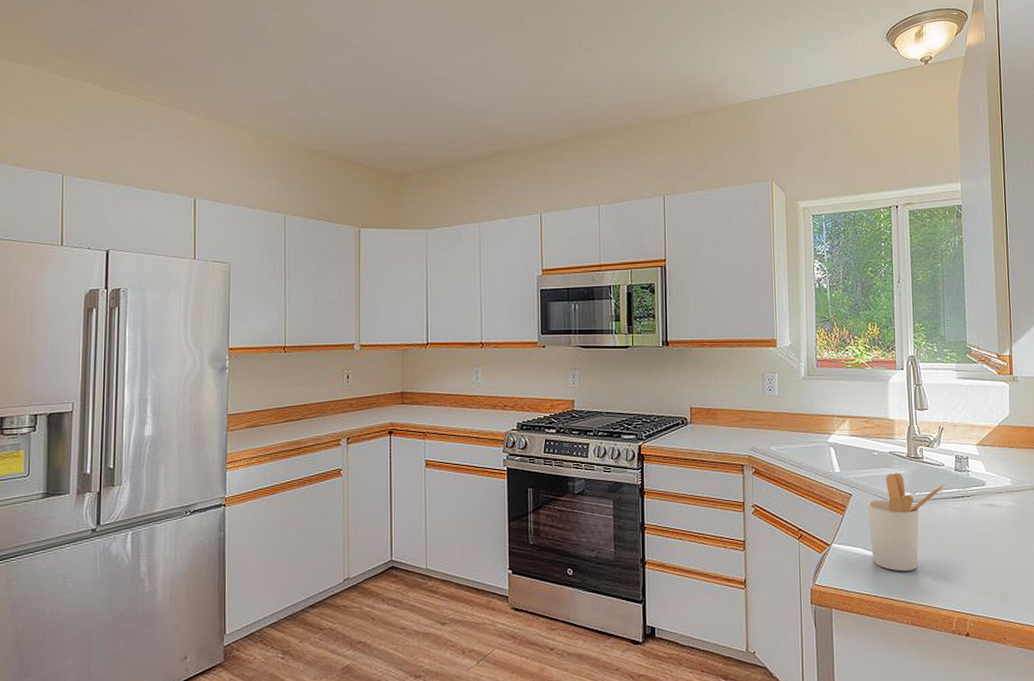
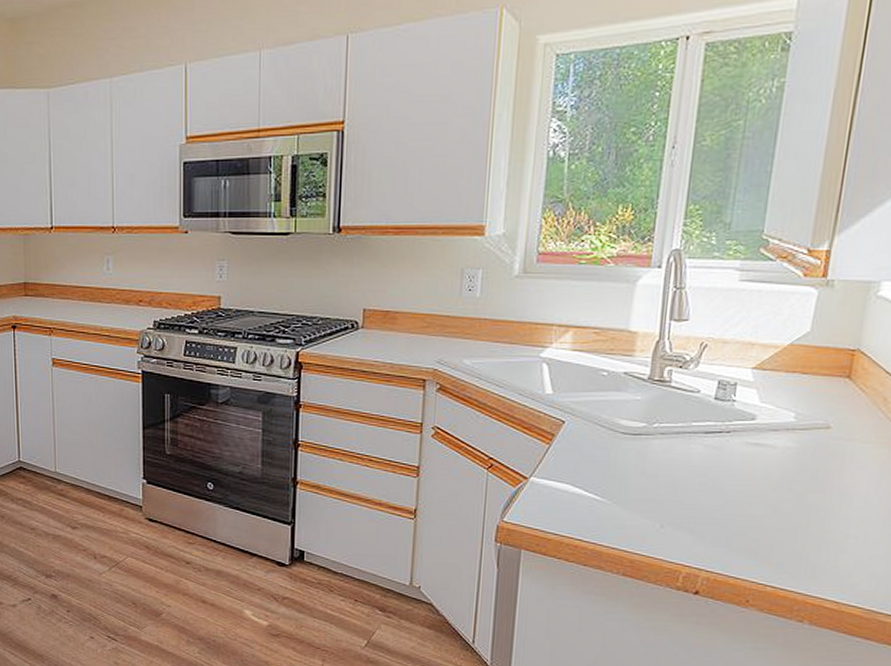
utensil holder: present [867,472,945,572] -> none [582,398,697,516]

